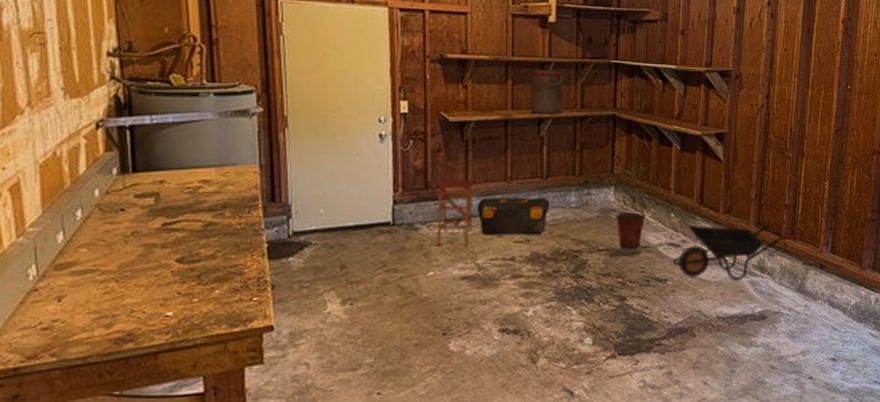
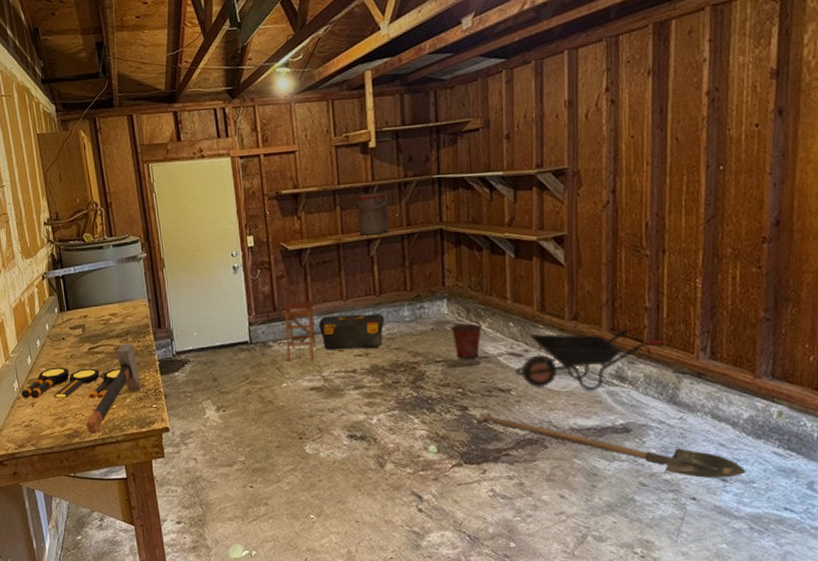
clamp: none [40,247,211,291] -> present [21,367,121,399]
hammer: none [147,219,237,337] -> present [86,343,140,434]
shovel: none [633,301,850,359] -> present [477,412,747,478]

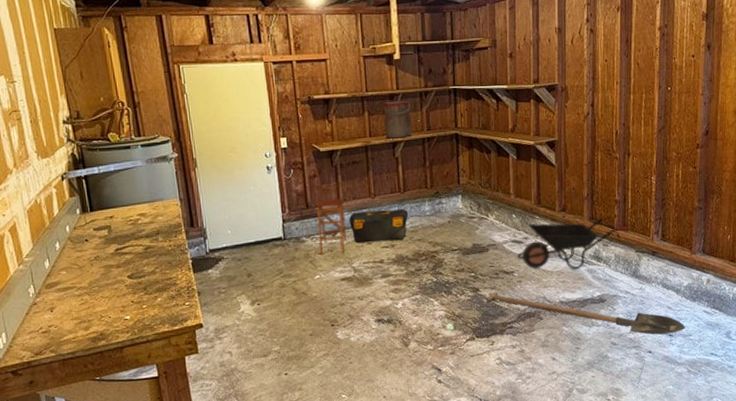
clamp: present [21,367,121,399] -> none [37,268,151,303]
hammer: present [86,343,140,434] -> none [112,243,172,336]
bucket: present [450,323,483,359] -> none [464,216,491,247]

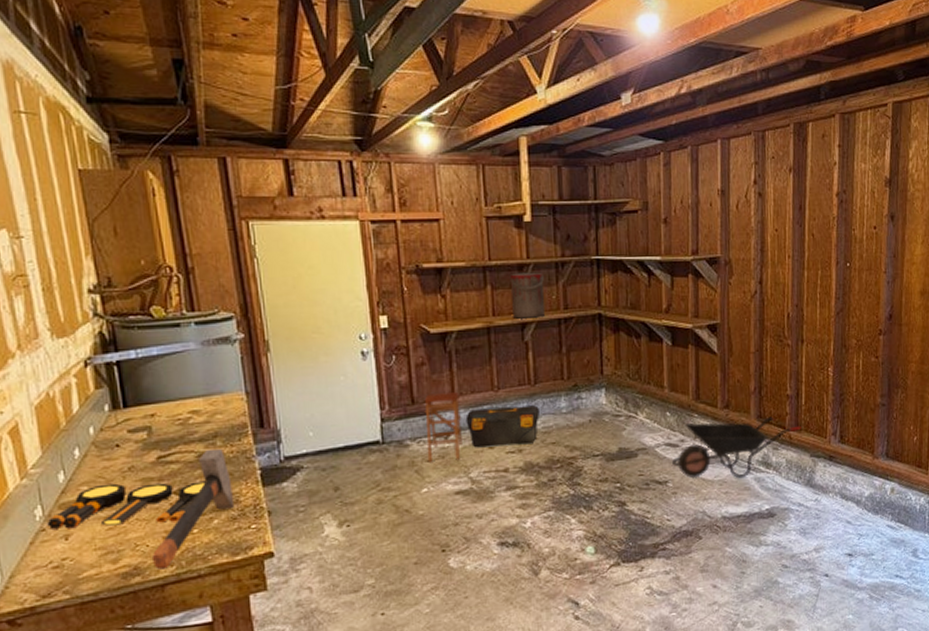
clamp: none [37,268,151,303] -> present [47,481,206,529]
hammer: none [112,243,172,336] -> present [151,448,234,570]
shovel: present [486,291,686,335] -> none [634,505,867,555]

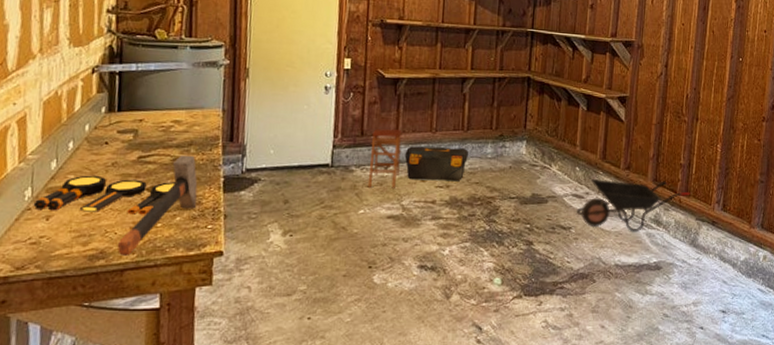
paint can: present [509,272,546,319] -> none [456,35,486,75]

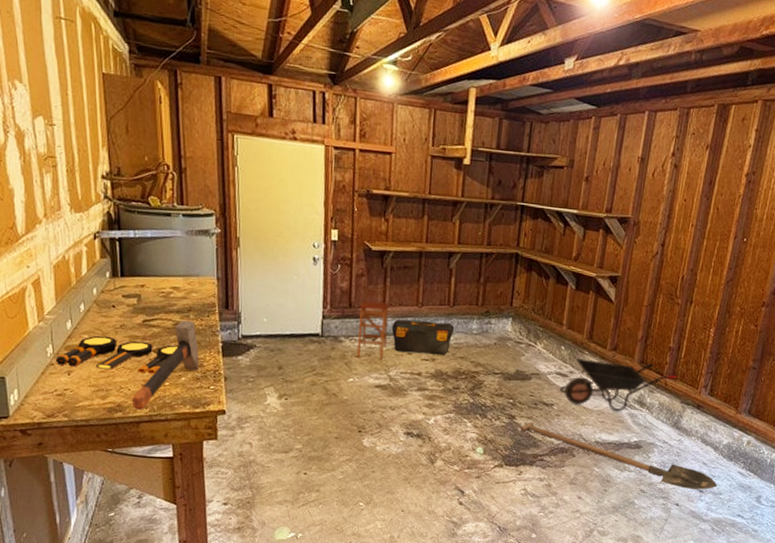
shovel: none [539,247,740,310] -> present [521,422,718,490]

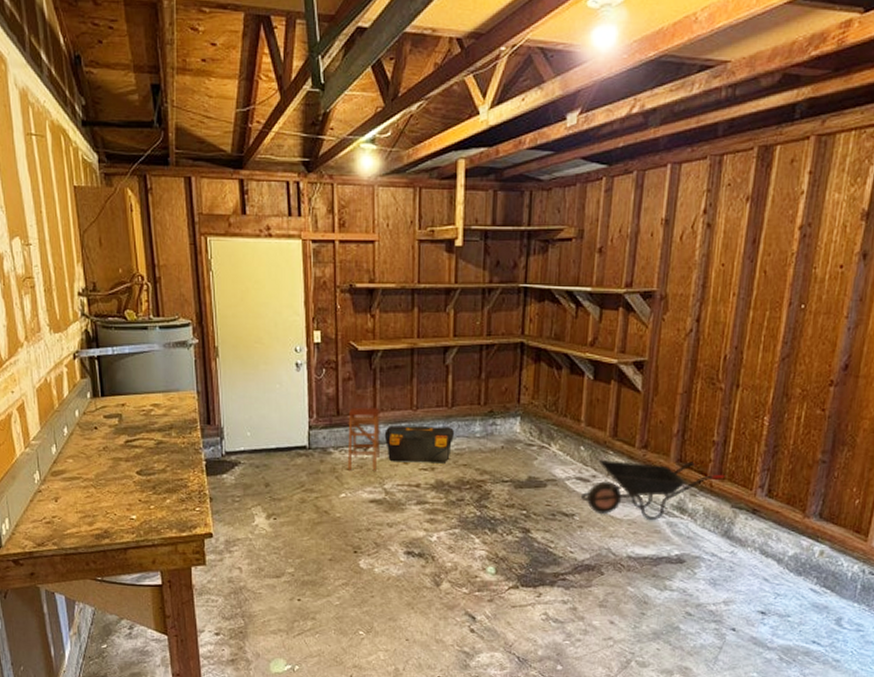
clamp: present [55,335,179,374] -> none [42,459,162,497]
hammer: present [131,320,199,410] -> none [118,438,183,536]
shovel: present [521,422,718,490] -> none [537,535,784,611]

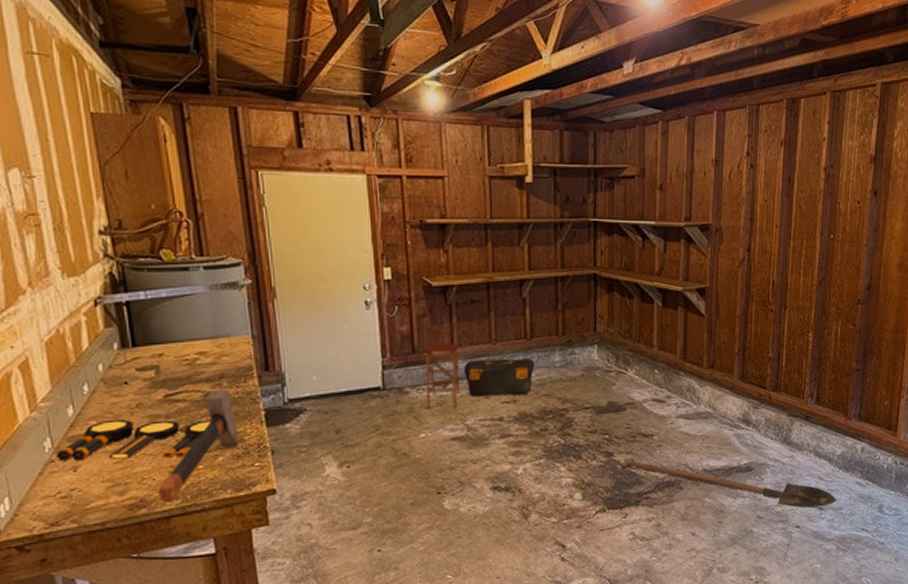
clamp: none [42,459,162,497] -> present [55,419,212,461]
hammer: none [118,438,183,536] -> present [157,389,238,503]
shovel: none [537,535,784,611] -> present [621,457,837,508]
wheelbarrow: present [581,460,725,521] -> none [659,377,781,435]

